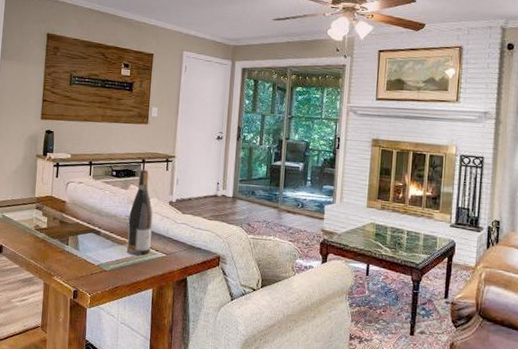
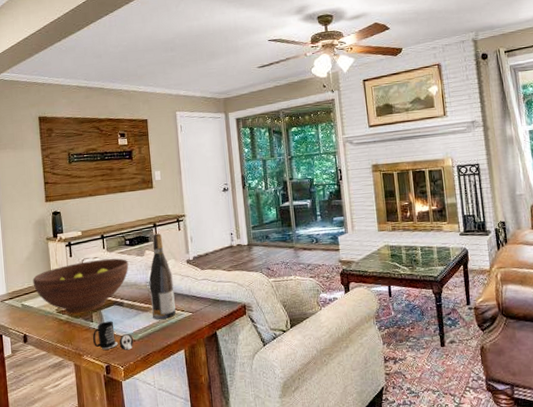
fruit bowl: none [16,184,112,235] -> present [32,258,129,314]
mug: none [65,247,104,279] -> present [92,321,133,350]

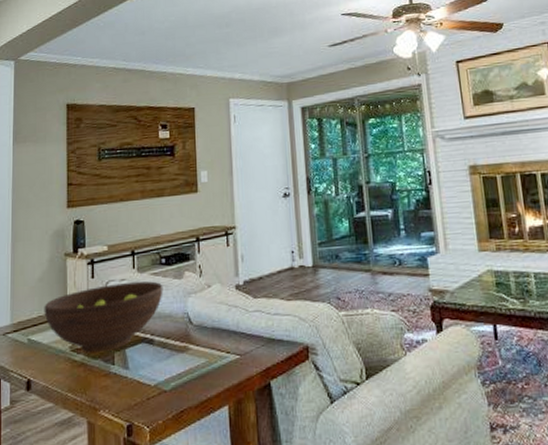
mug: present [92,321,133,350] -> none [112,364,164,405]
wine bottle: present [149,233,176,320] -> none [187,250,219,363]

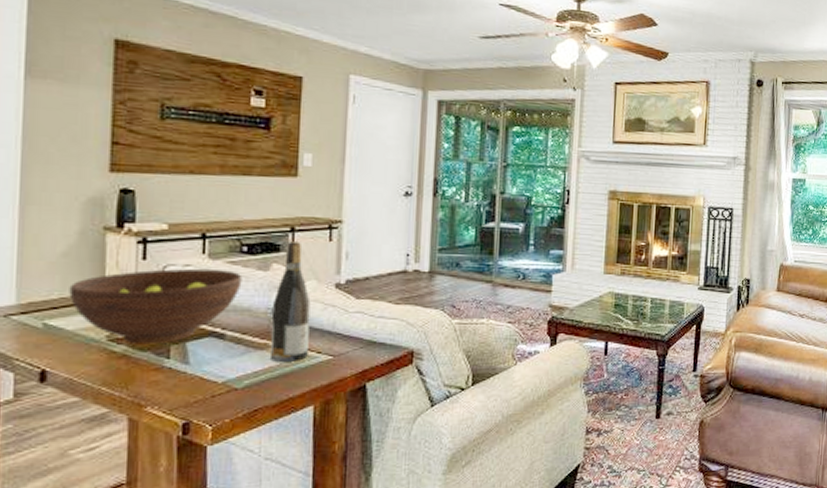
wine bottle: none [187,250,219,363] -> present [270,241,311,362]

